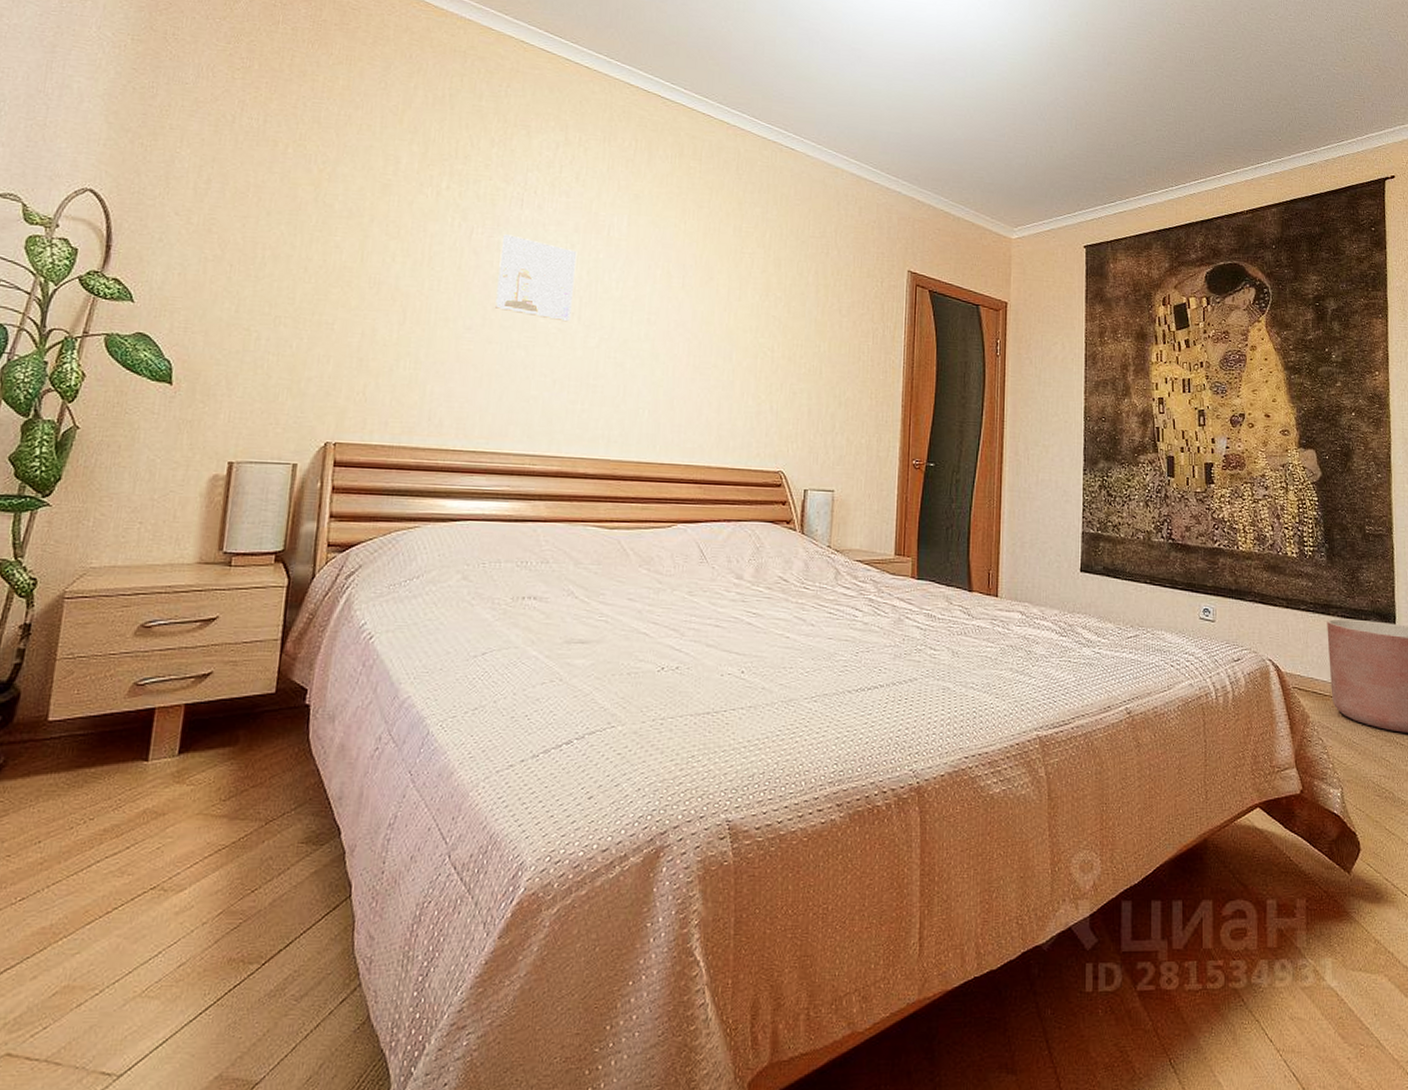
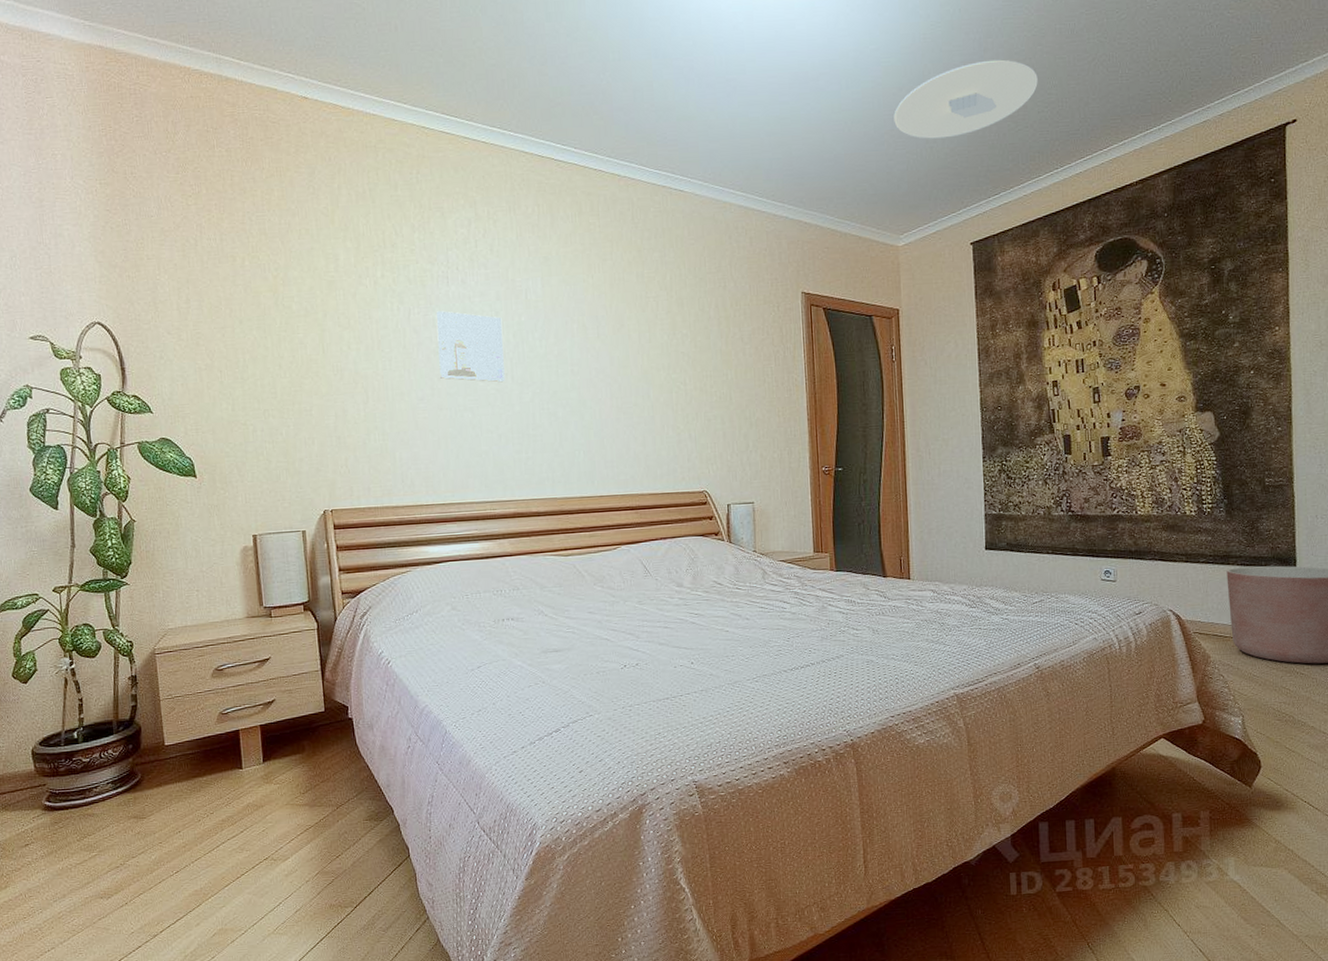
ceiling light: none [1016,74,1157,141] -> present [894,59,1038,139]

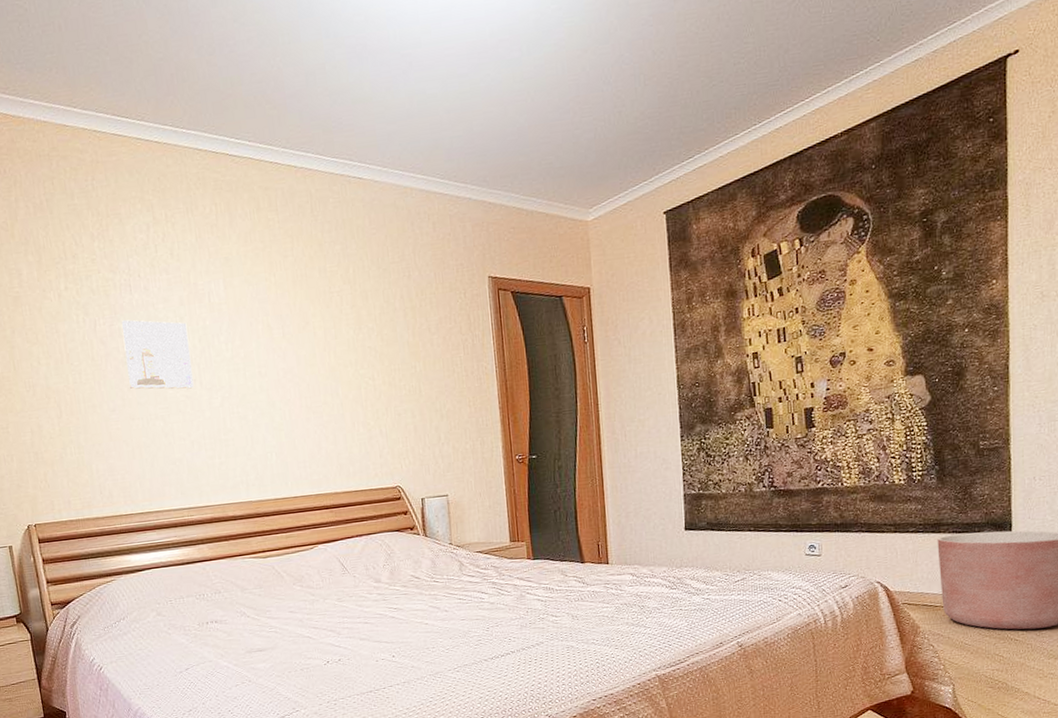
ceiling light: present [894,59,1038,139] -> none [579,9,733,104]

